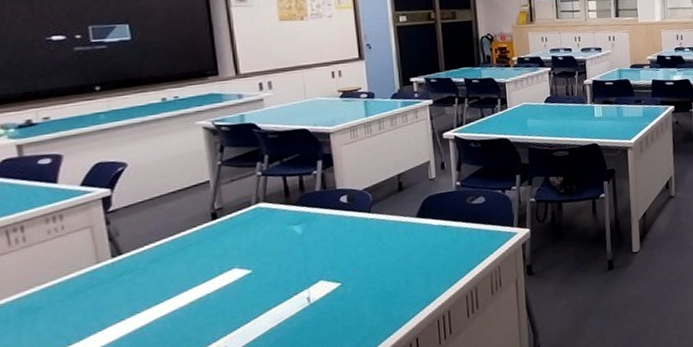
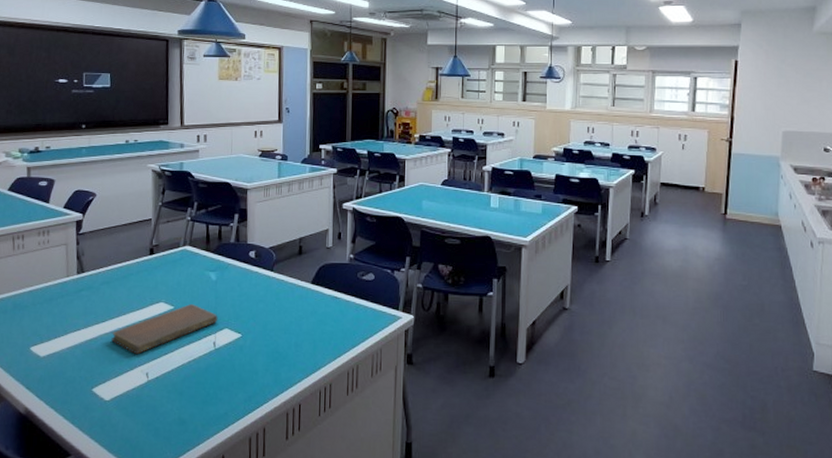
notebook: none [171,263,310,331] -> present [111,304,218,355]

